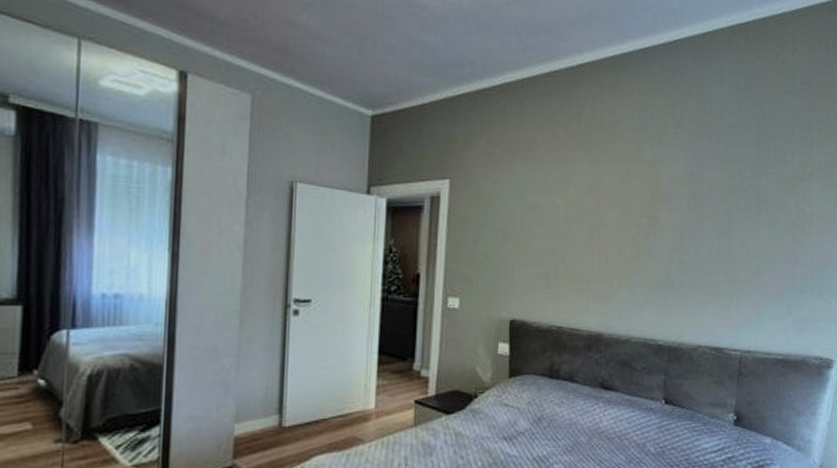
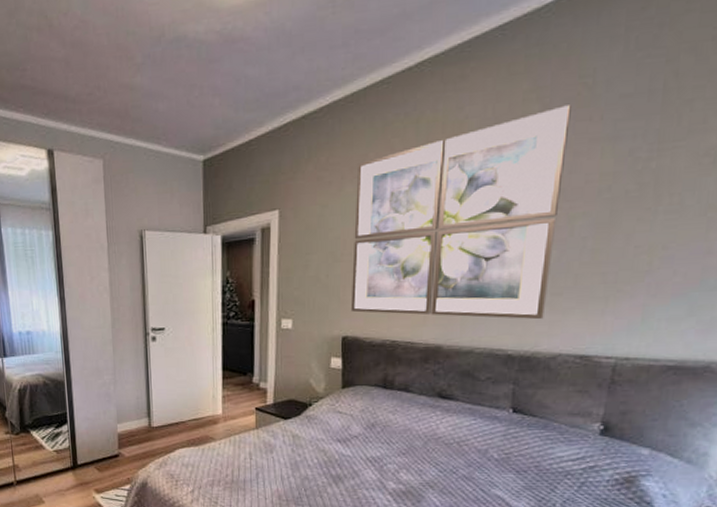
wall art: none [519,124,696,312] -> present [350,105,571,320]

